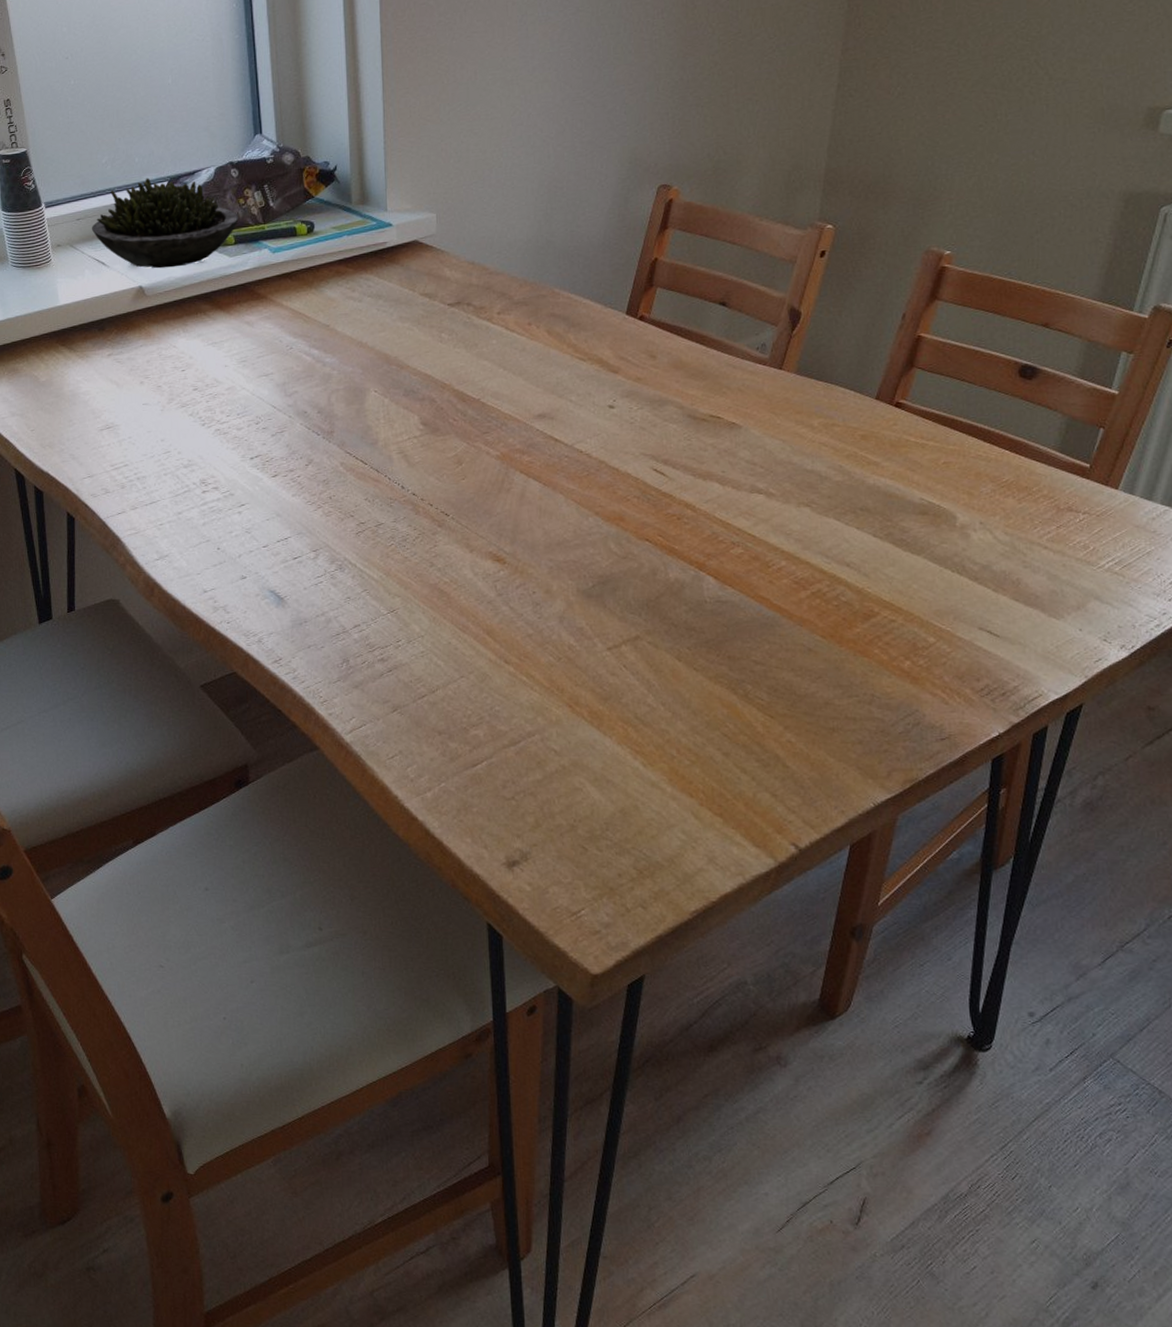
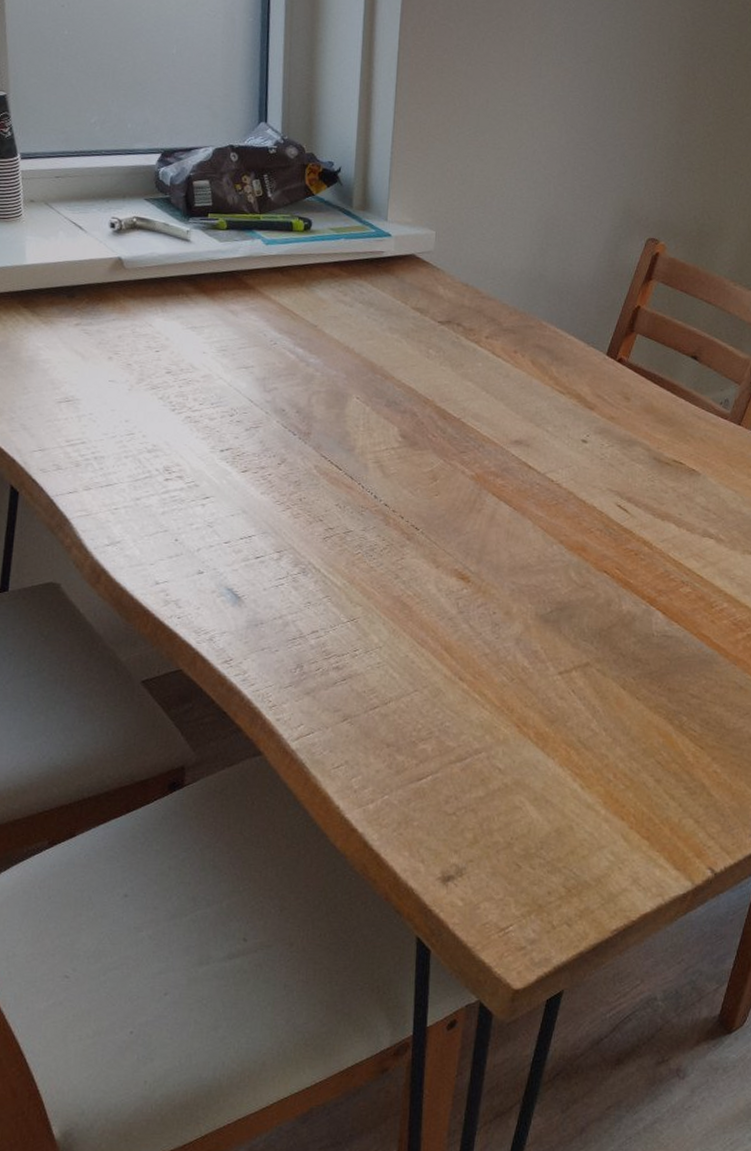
succulent plant: present [92,178,239,269] -> none [71,146,234,243]

